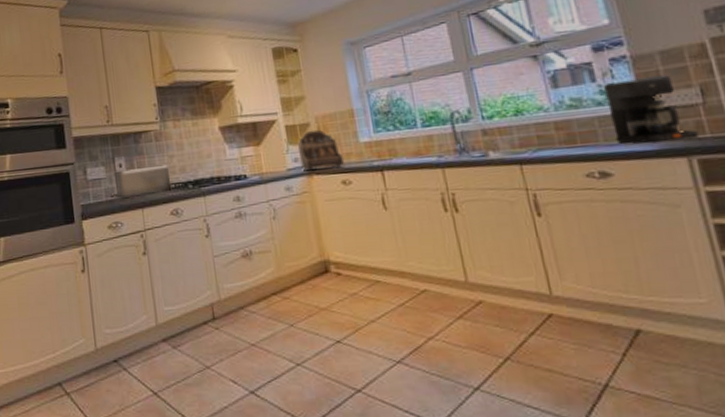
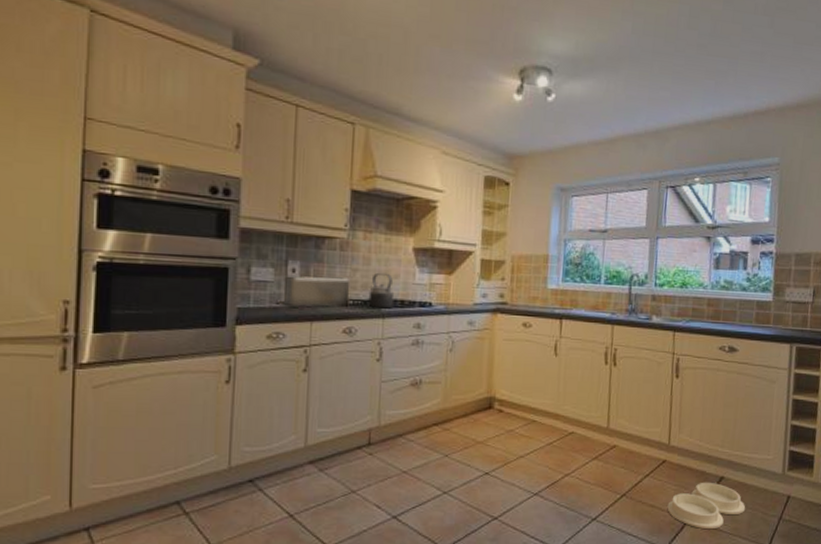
kettle: none [186,154,212,189] -> present [368,272,395,309]
spice rack: present [298,129,345,171] -> none [487,268,530,310]
pet bowl: none [569,337,688,398] -> present [667,482,746,530]
coffee maker: present [602,75,699,145] -> none [747,272,802,331]

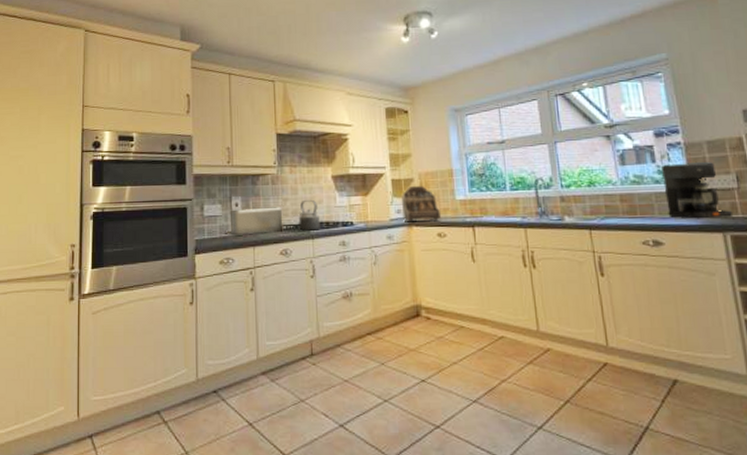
spice rack: none [487,268,530,310] -> present [401,185,442,222]
pet bowl: present [667,482,746,530] -> none [618,385,712,440]
coffee maker: none [747,272,802,331] -> present [660,162,732,219]

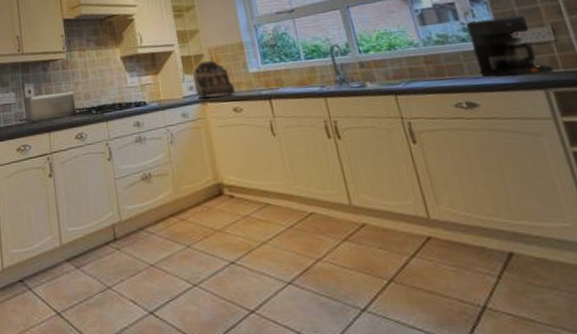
kettle: present [298,199,321,231] -> none [90,81,114,114]

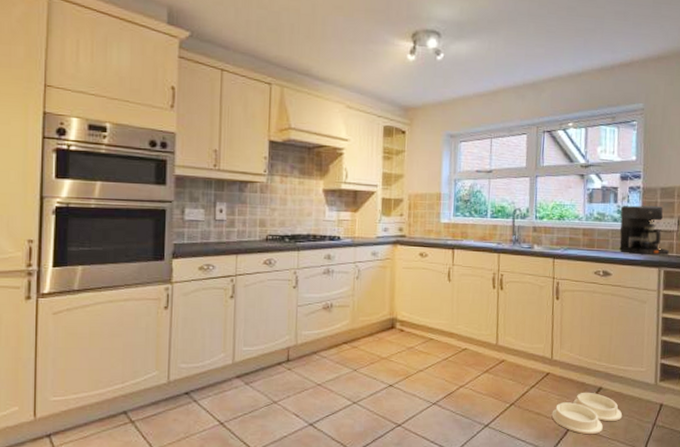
toaster: present [21,91,77,123] -> none [208,215,270,244]
spice rack: present [193,60,236,99] -> none [388,205,426,242]
pet bowl: none [449,259,559,320] -> present [551,392,623,435]

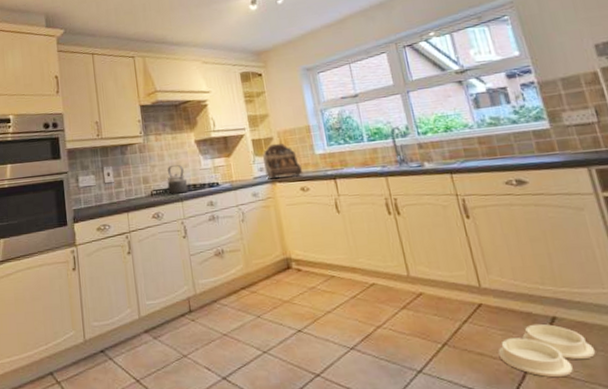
kettle: none [285,211,308,243] -> present [166,164,189,195]
spice rack: none [388,205,426,242] -> present [263,143,304,179]
coffee maker: present [619,205,669,256] -> none [516,99,596,157]

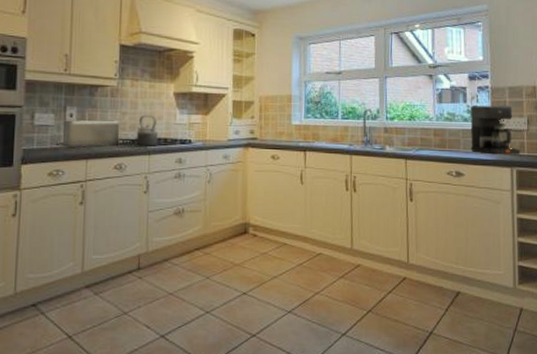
toaster: none [101,173,154,204] -> present [58,120,120,149]
spice rack: present [263,143,304,179] -> none [239,108,277,144]
pet bowl: present [498,323,596,378] -> none [410,297,483,342]
coffee maker: none [516,99,596,157] -> present [470,105,520,155]

